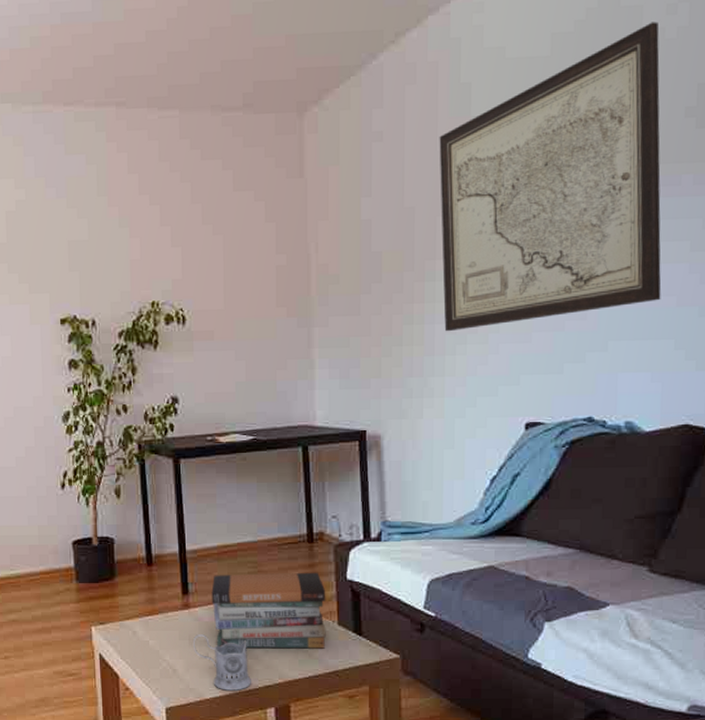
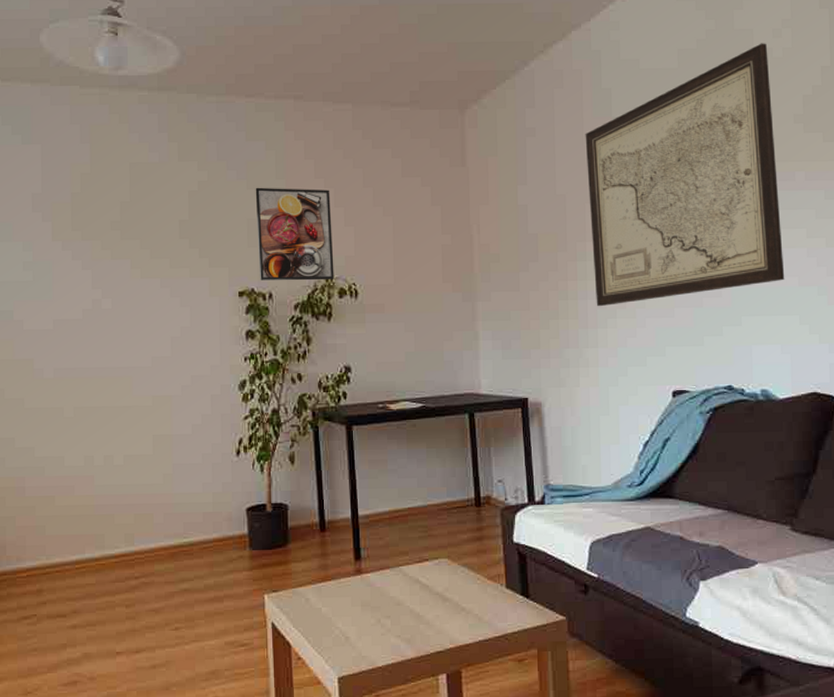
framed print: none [76,205,160,307] -> present [255,187,334,281]
tea glass holder: present [192,634,251,691] -> none [365,600,423,657]
book stack: present [211,572,326,649] -> none [383,535,495,614]

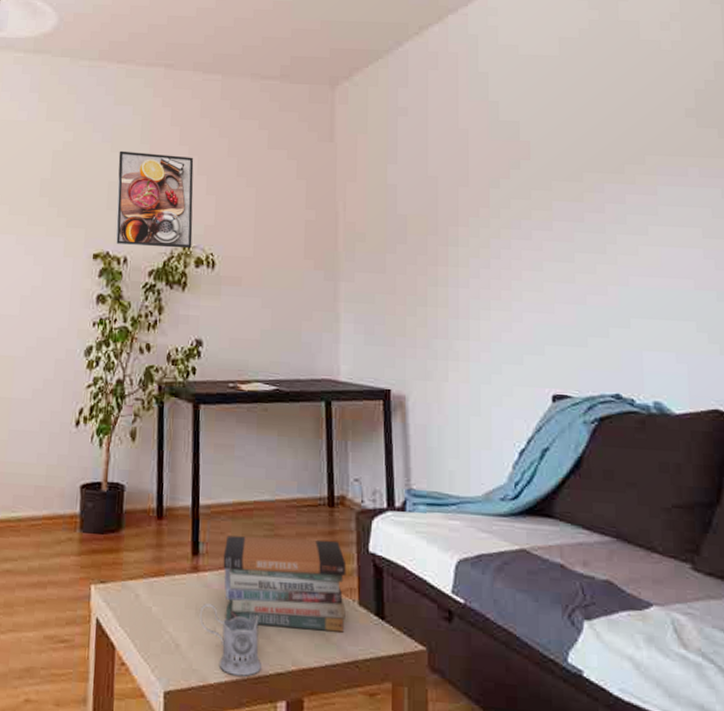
tea glass holder: none [365,600,423,657] -> present [199,604,261,677]
book stack: none [383,535,495,614] -> present [223,535,347,633]
wall art: present [585,43,785,307] -> none [460,35,679,297]

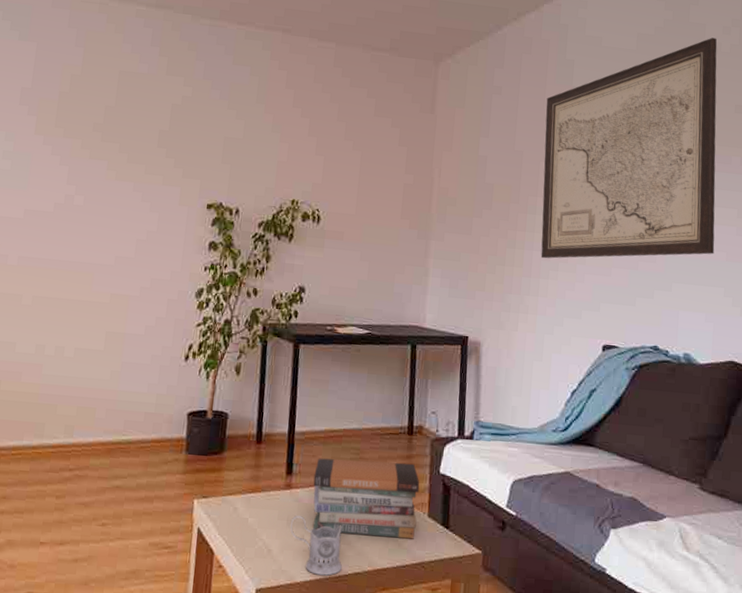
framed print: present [116,150,194,249] -> none [229,108,306,204]
wall art: none [460,35,679,297] -> present [540,37,717,259]

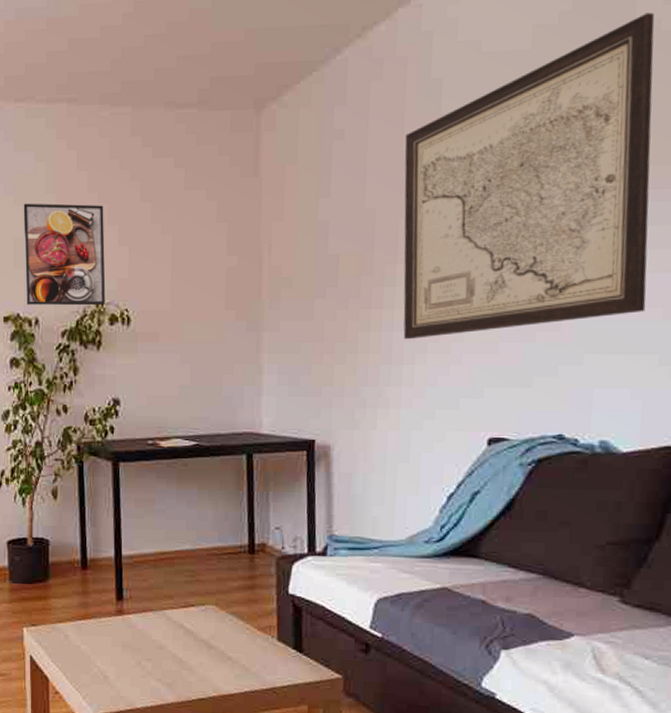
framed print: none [229,108,306,204] -> present [23,203,106,306]
tea glass holder: present [290,515,342,576] -> none [125,642,184,702]
book stack: present [313,458,420,539] -> none [146,582,266,664]

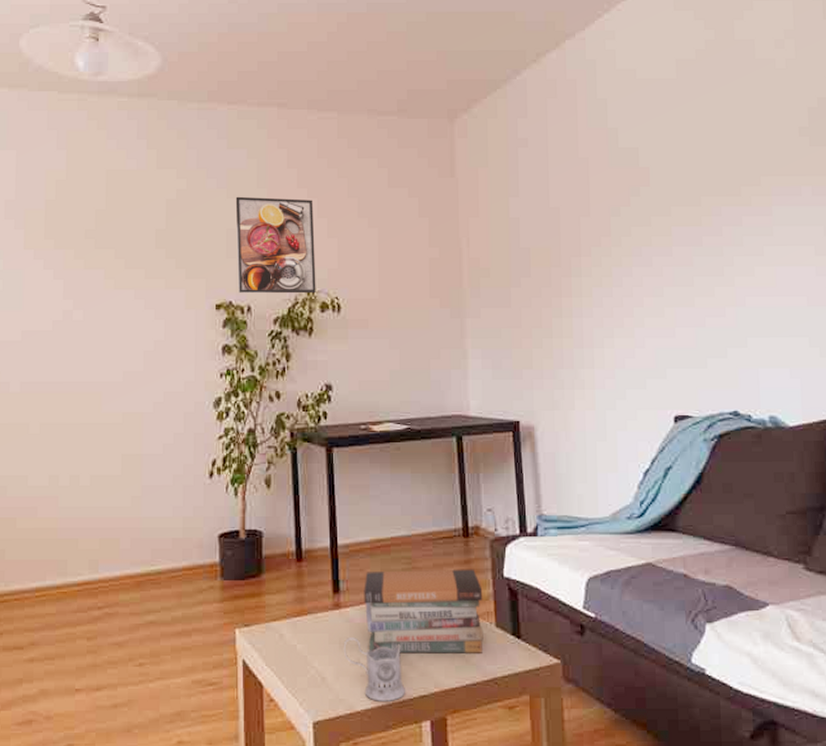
tea glass holder: none [125,642,184,702] -> present [343,638,405,701]
book stack: none [146,582,266,664] -> present [364,569,484,654]
wall art: present [403,12,655,340] -> none [579,54,793,325]

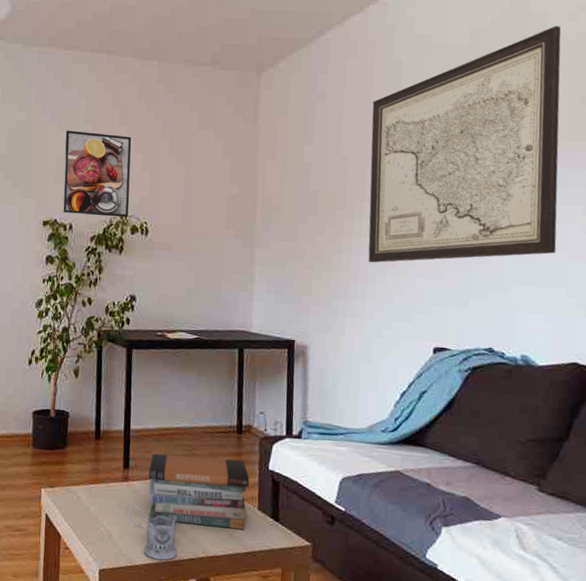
wall art: none [579,54,793,325] -> present [368,26,561,263]

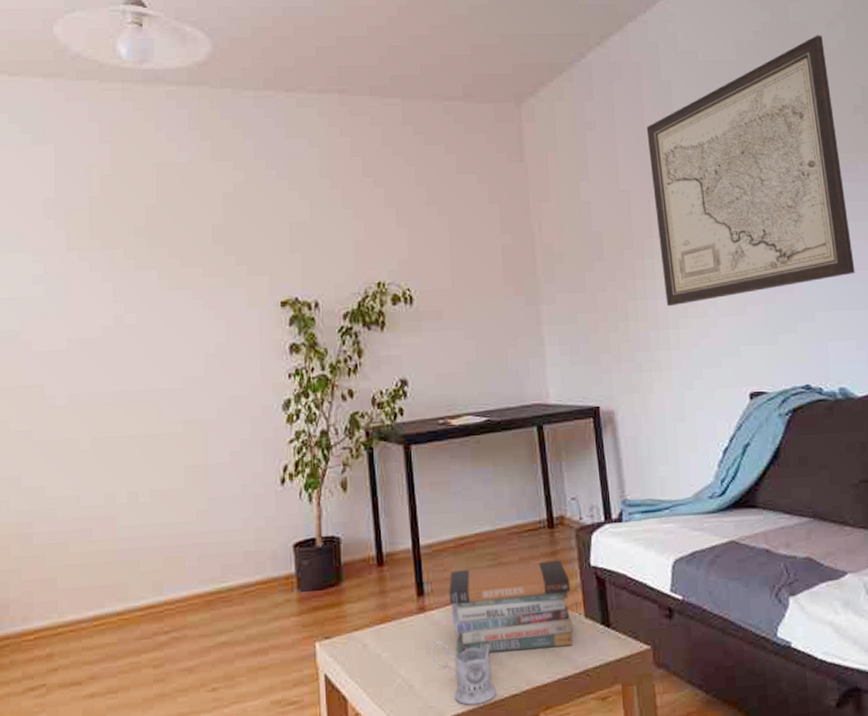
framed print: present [62,130,132,218] -> none [297,187,387,289]

